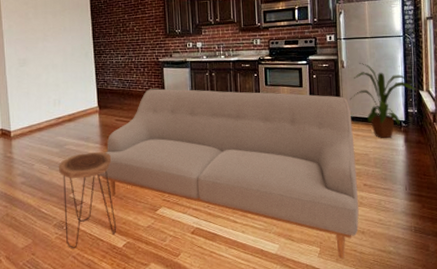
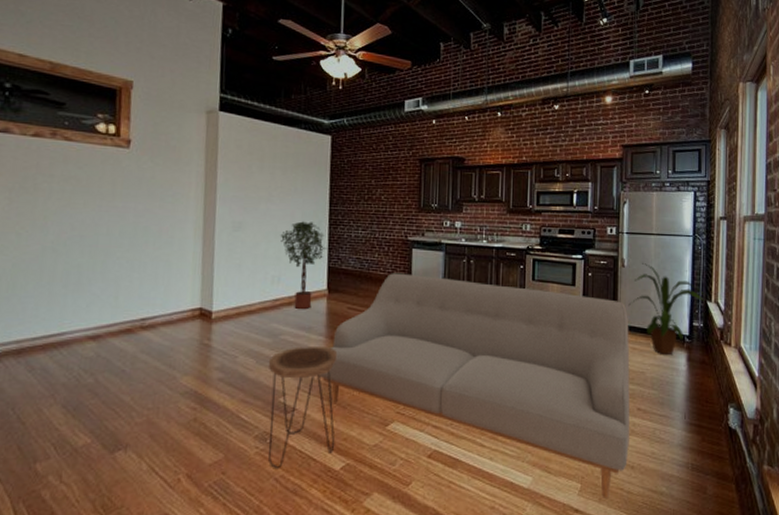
potted tree: none [56,53,94,124] -> present [280,221,327,309]

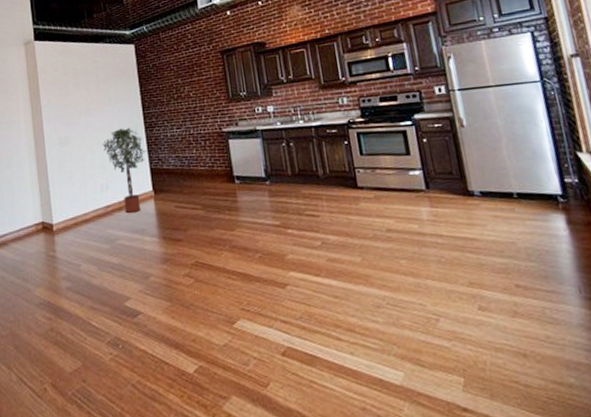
side table: present [268,347,338,469] -> none [110,247,185,375]
sofa: present [319,273,630,498] -> none [158,164,517,394]
house plant: present [628,263,704,354] -> none [478,119,573,220]

